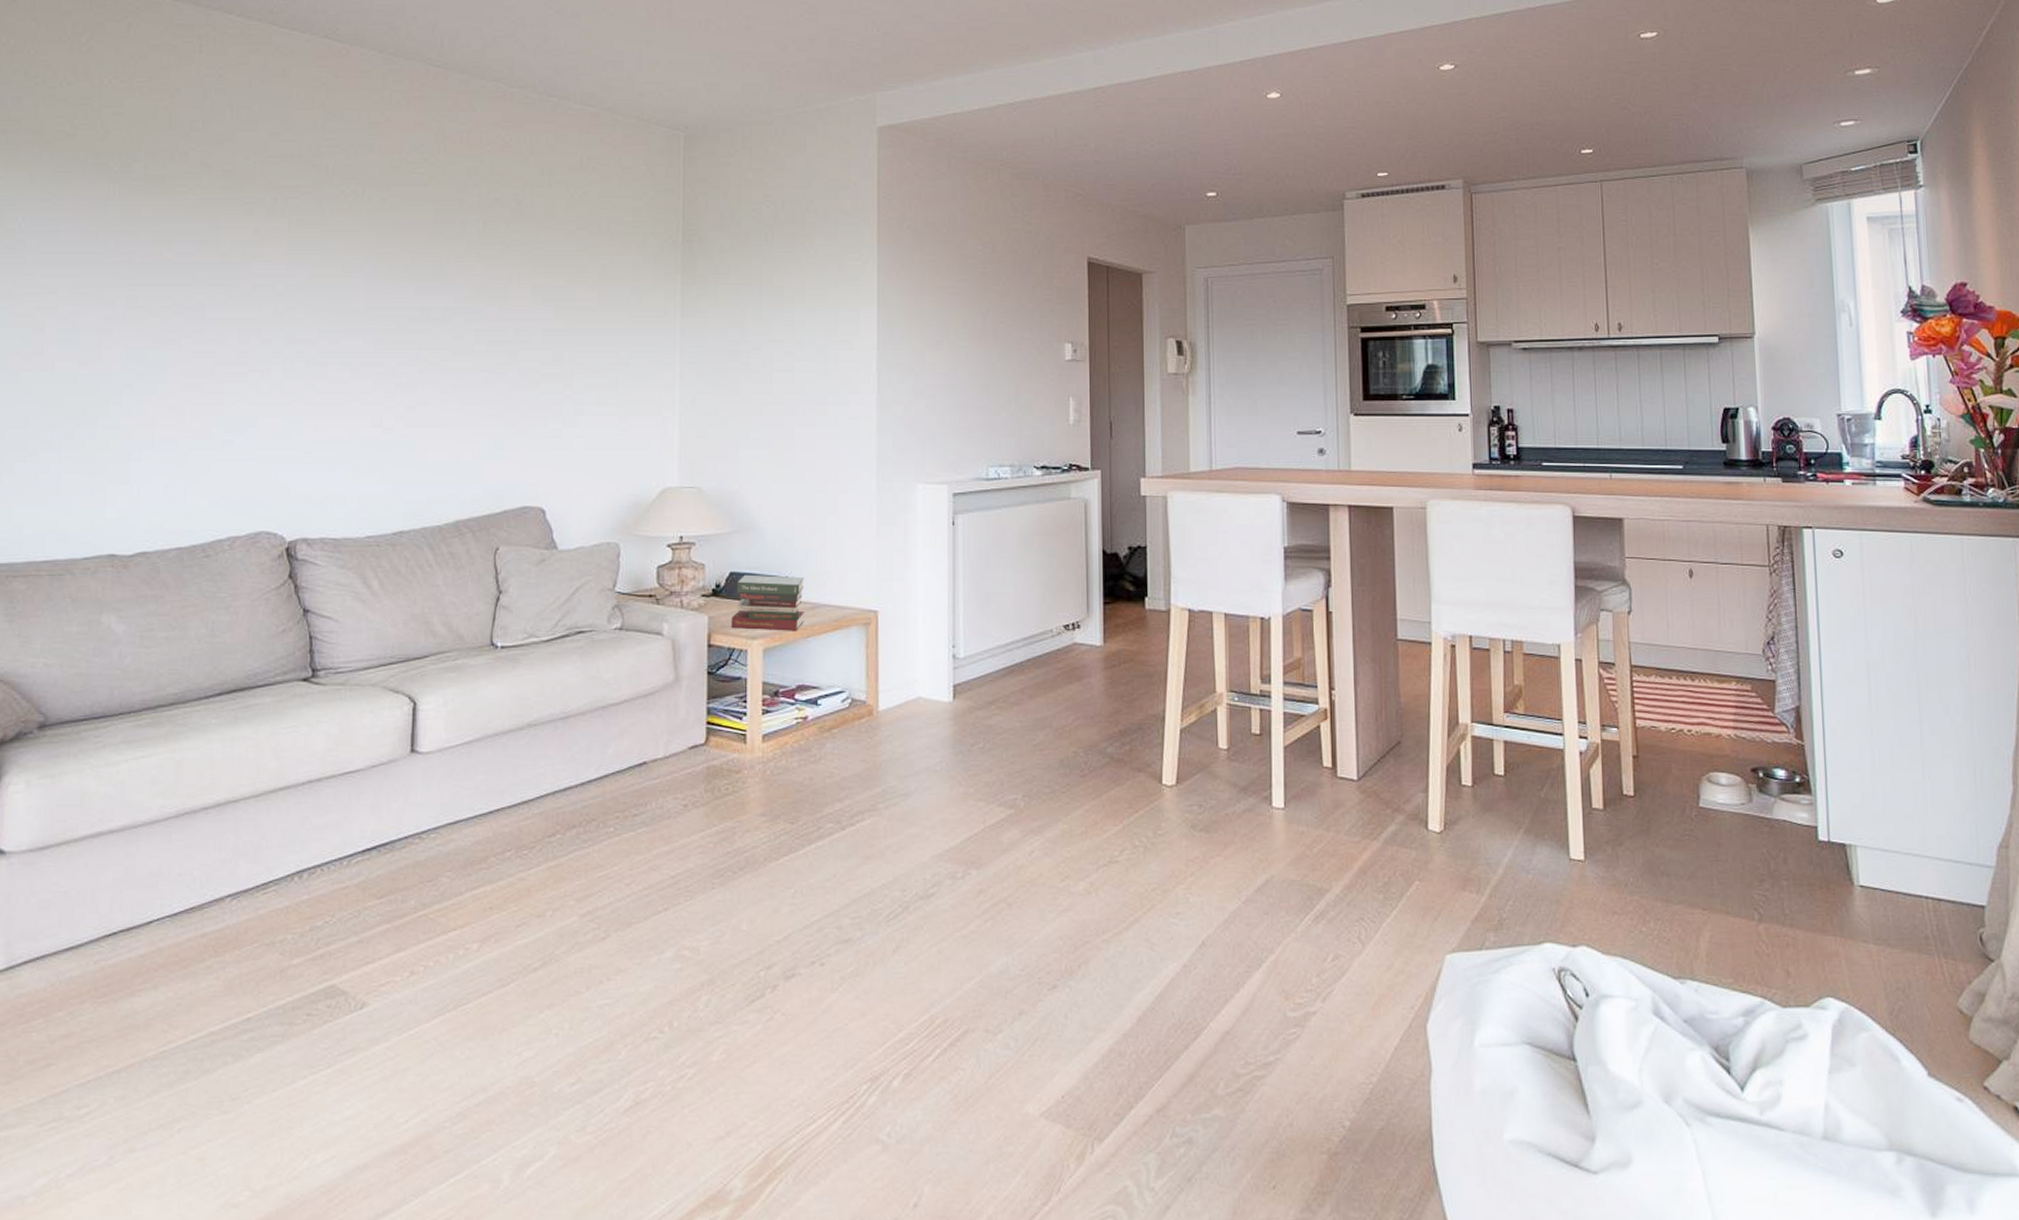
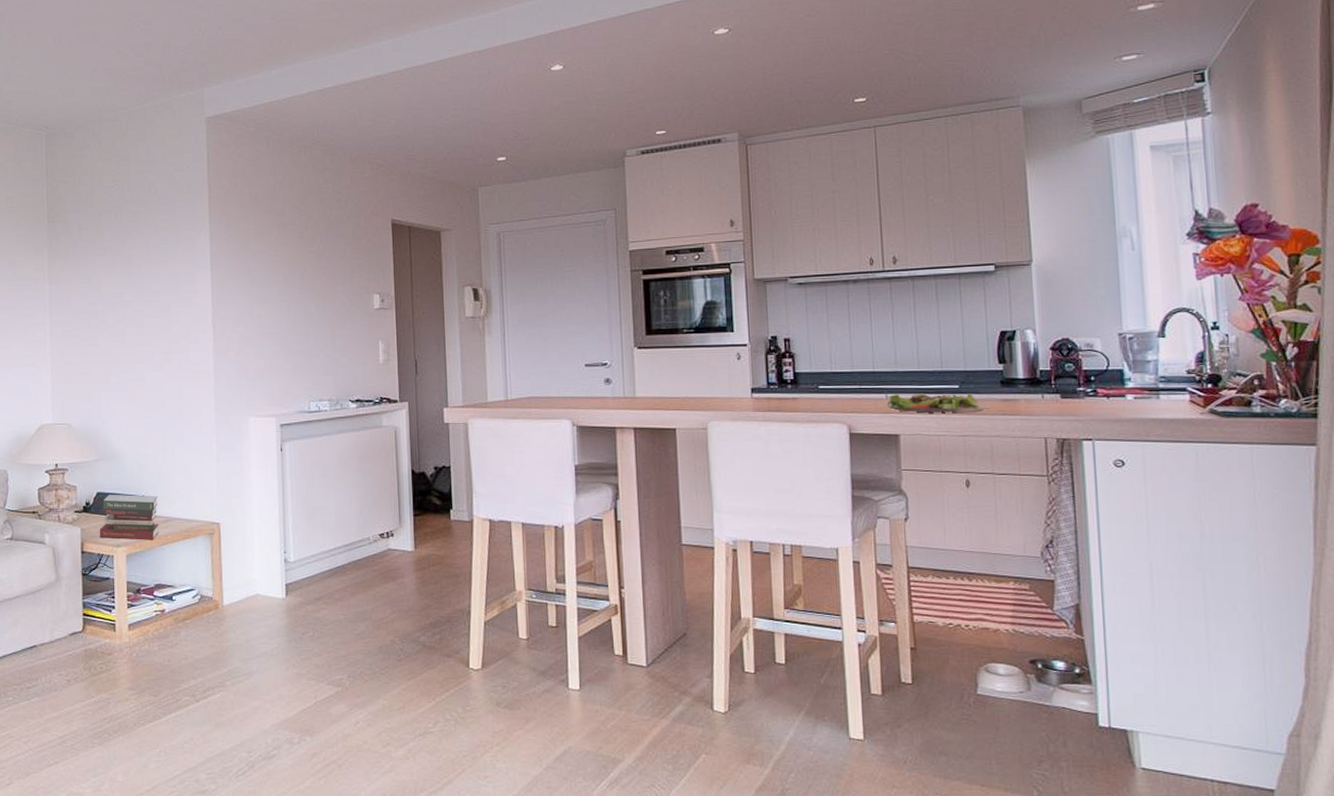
salad plate: none [1608,474,1713,496] -> present [884,393,990,413]

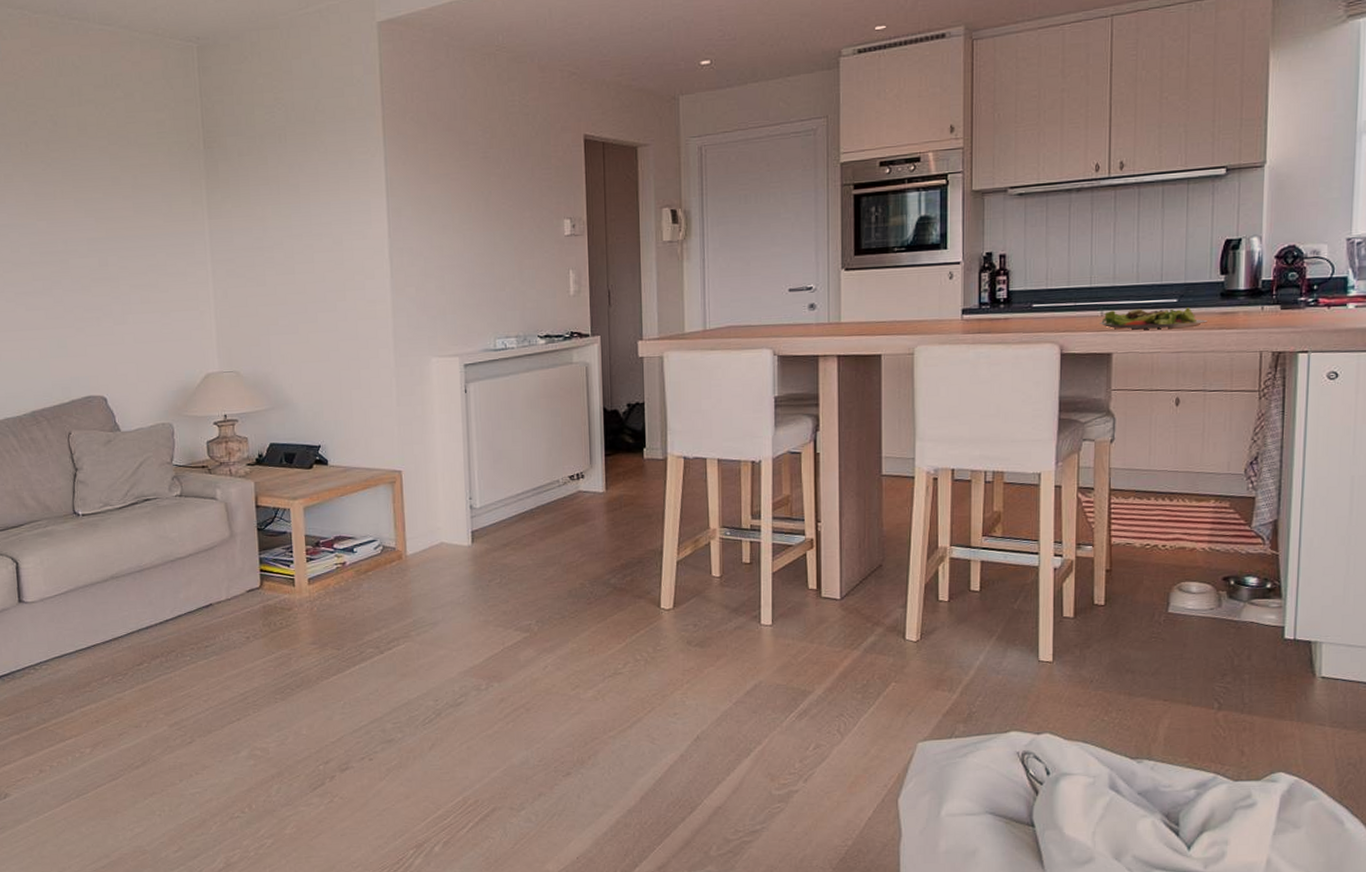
books: present [99,494,159,540] -> none [274,444,337,492]

